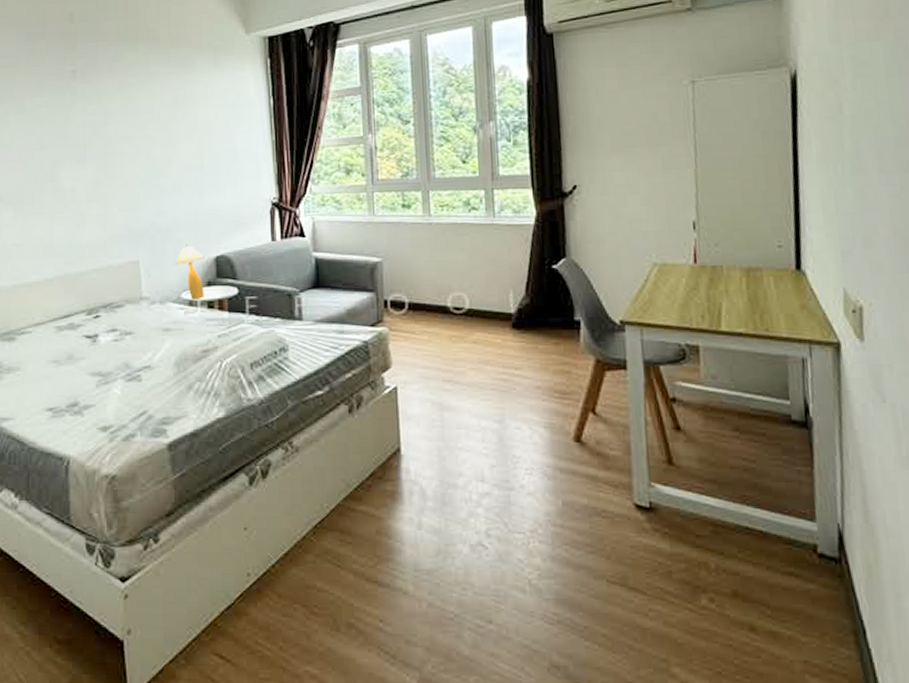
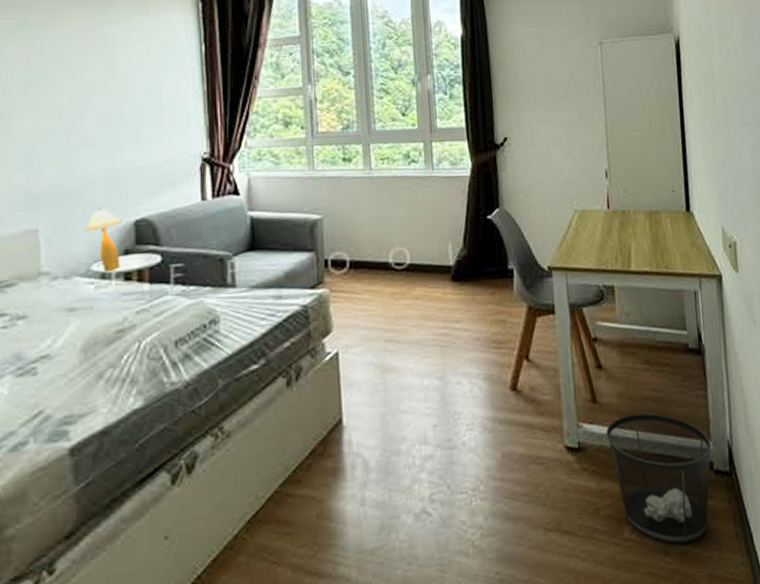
waste bin: none [683,482,816,623] -> present [606,412,712,544]

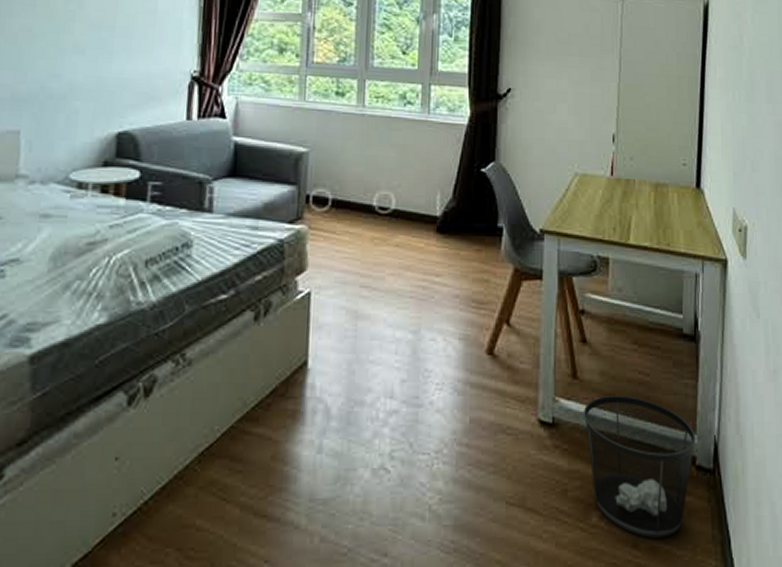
table lamp: present [84,207,122,271] -> none [66,115,105,181]

